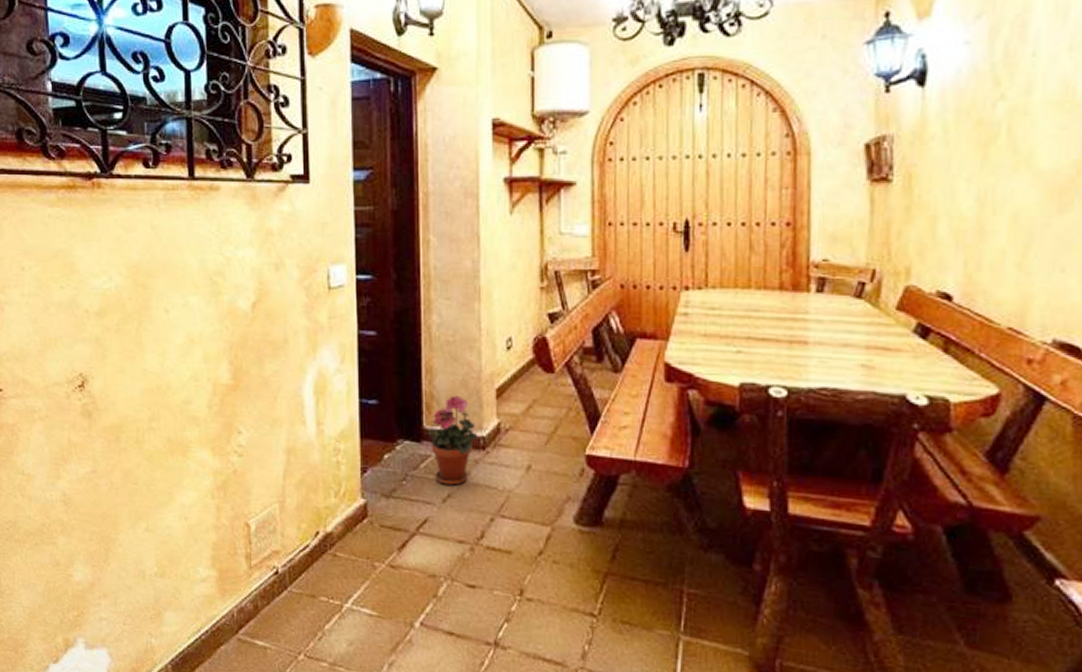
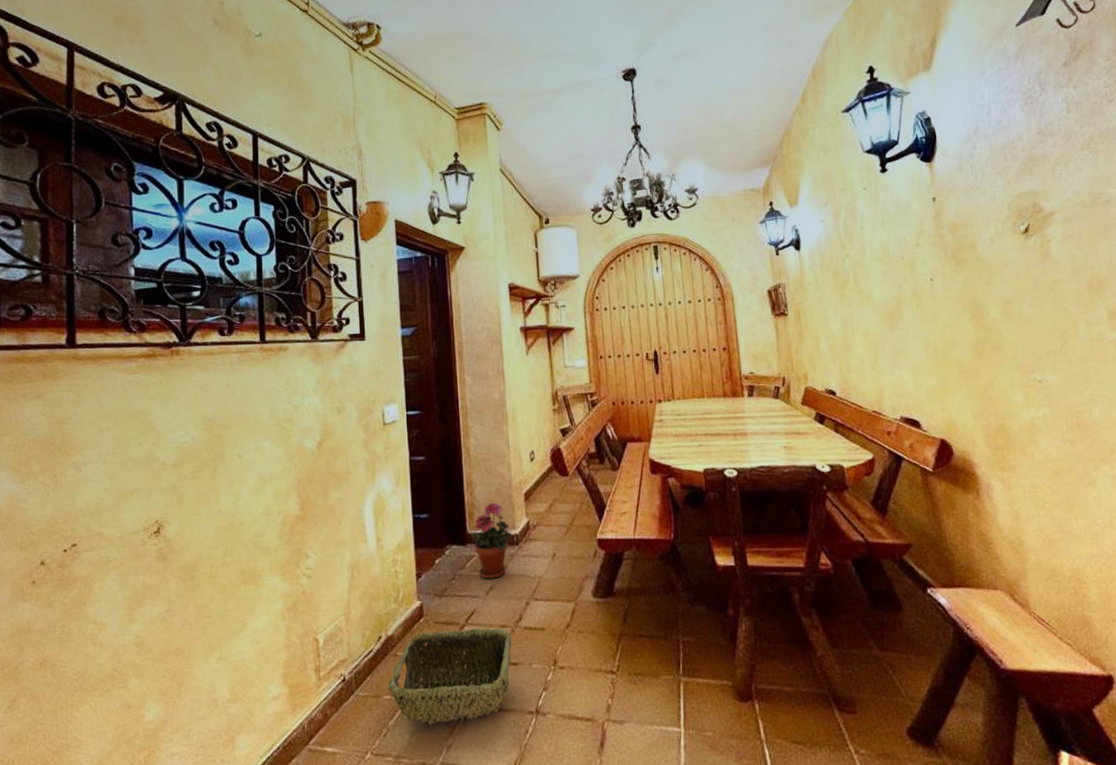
woven basket: none [325,535,470,639] -> present [388,627,512,725]

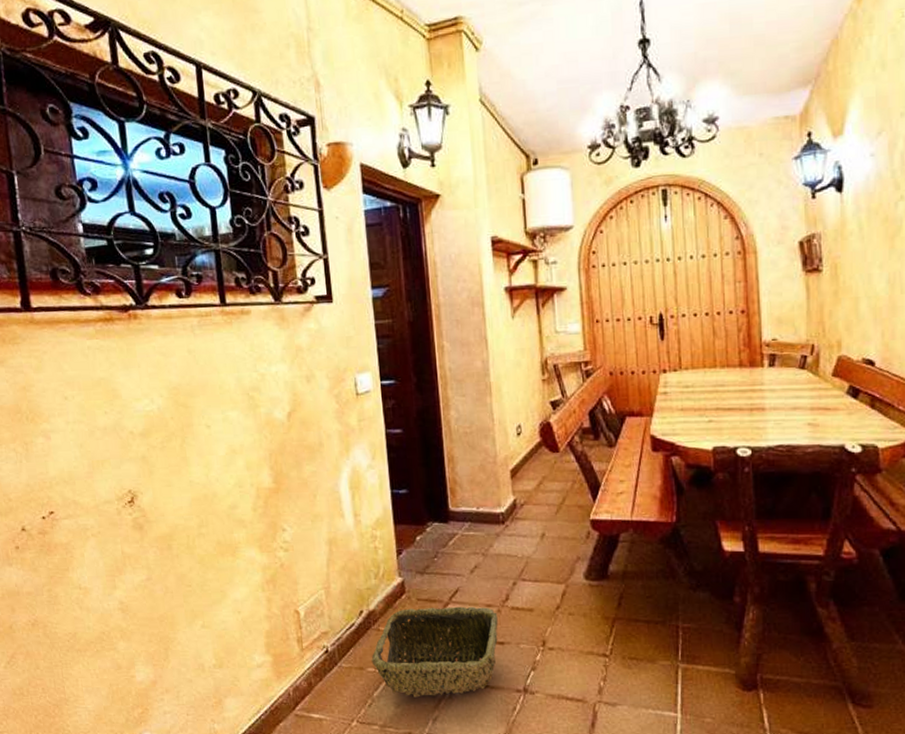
potted plant: present [471,502,512,579] -> none [453,479,498,558]

